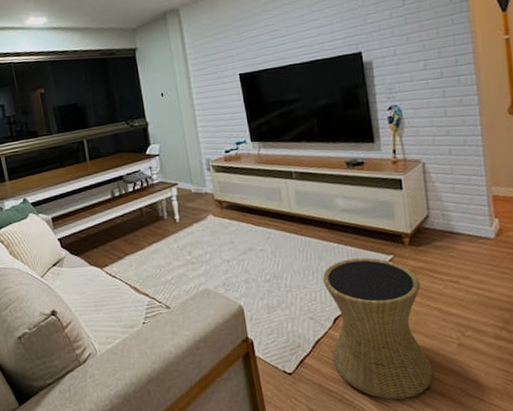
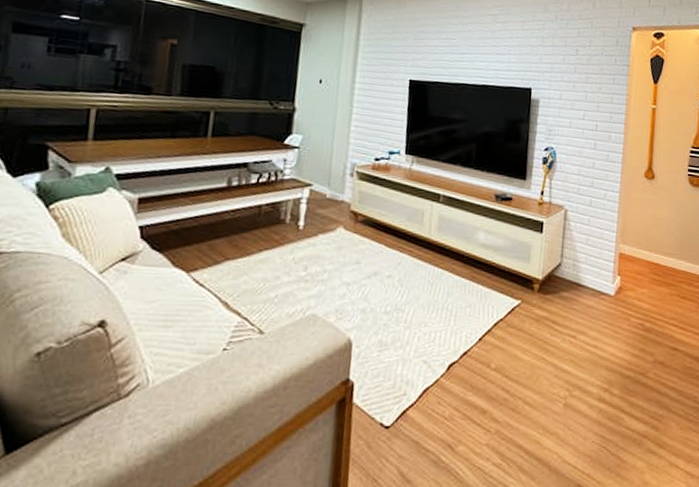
side table: present [323,257,433,400] -> none [437,299,541,464]

